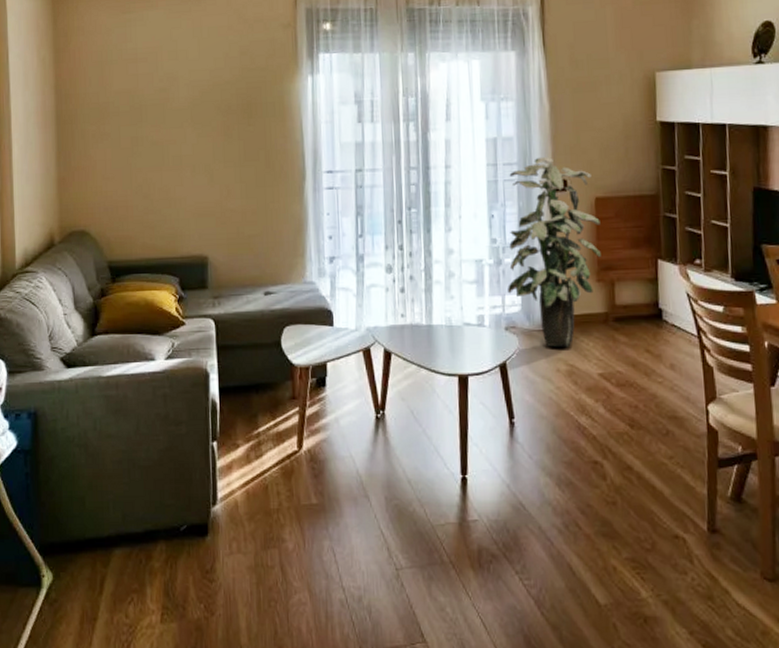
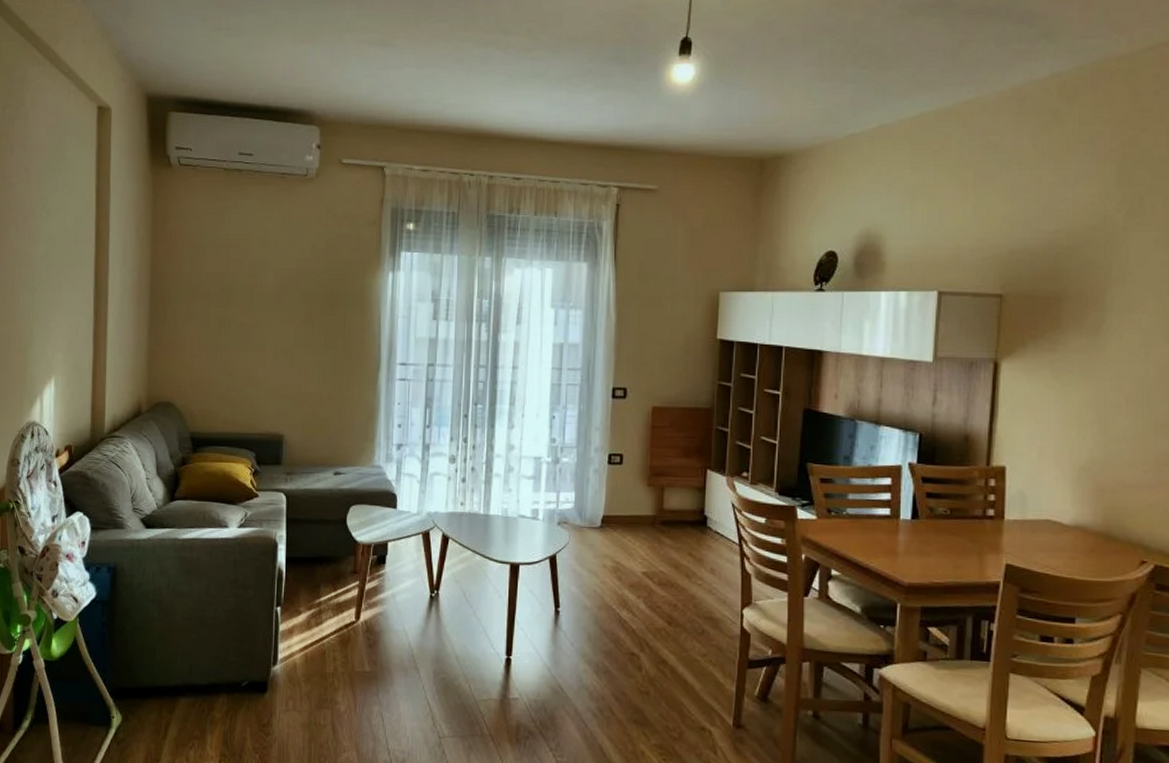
indoor plant: present [508,156,601,348] -> none [563,364,655,545]

